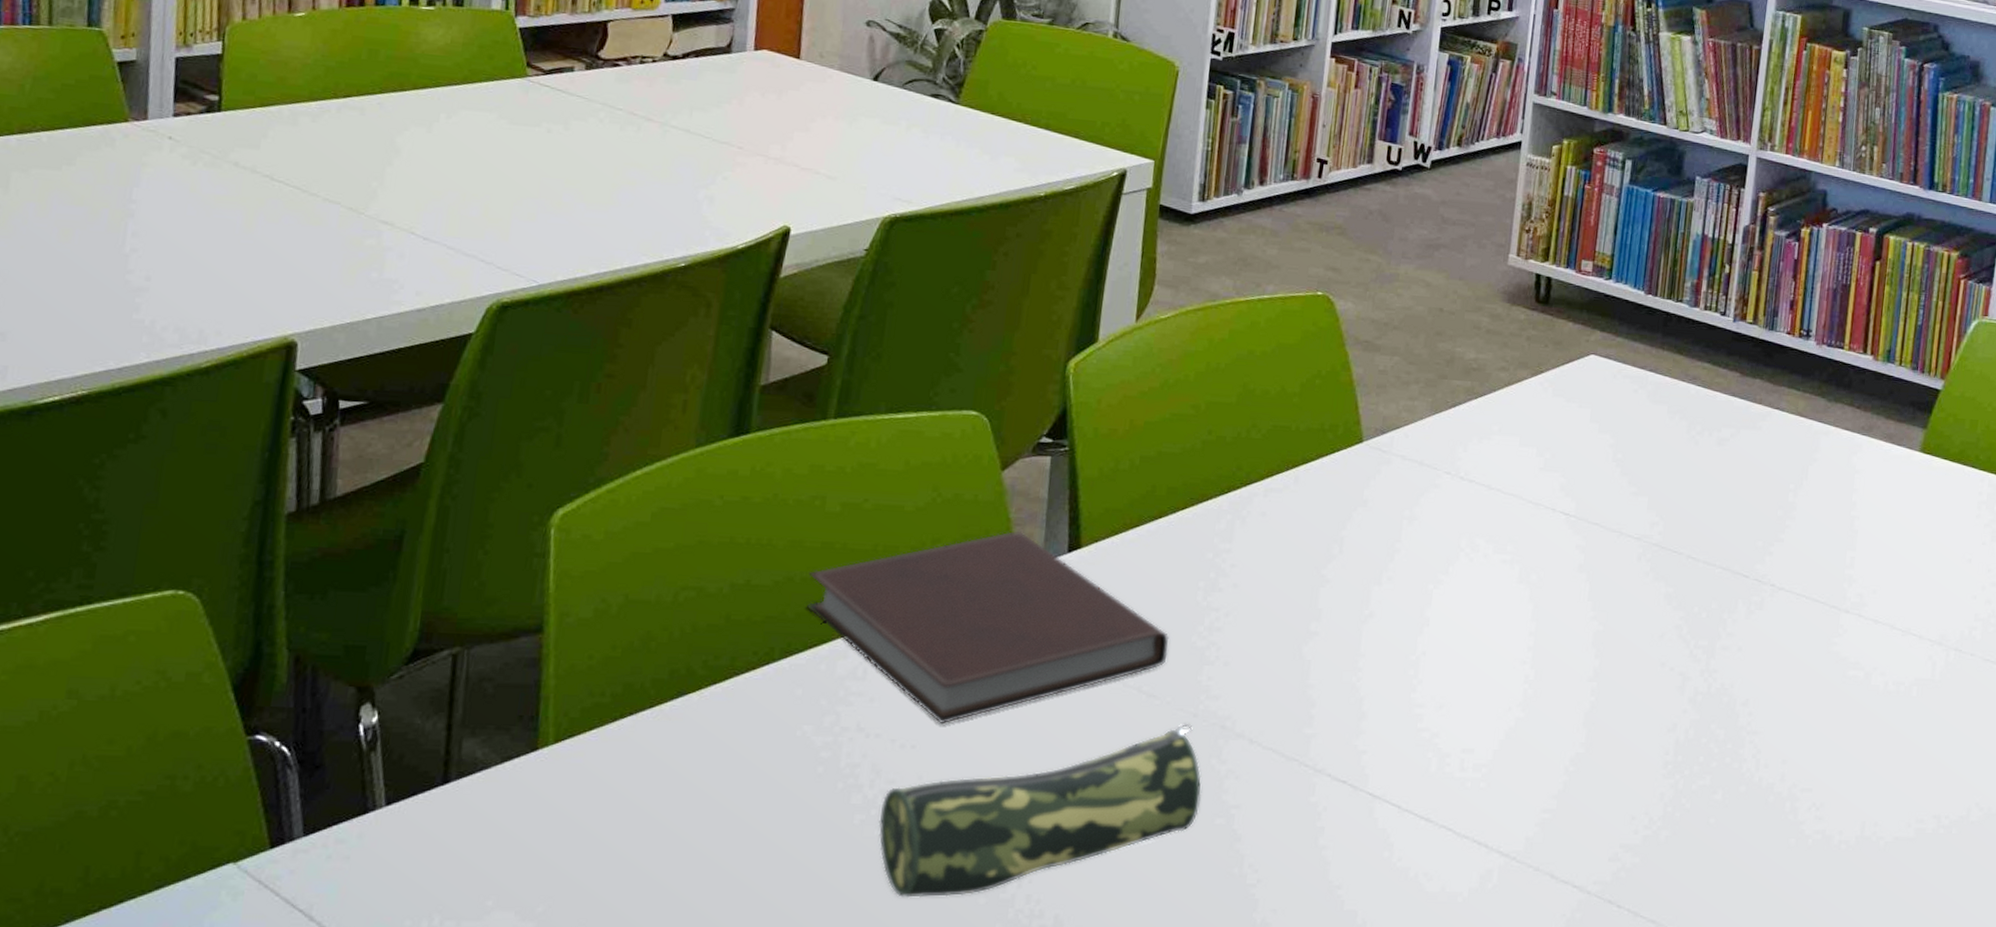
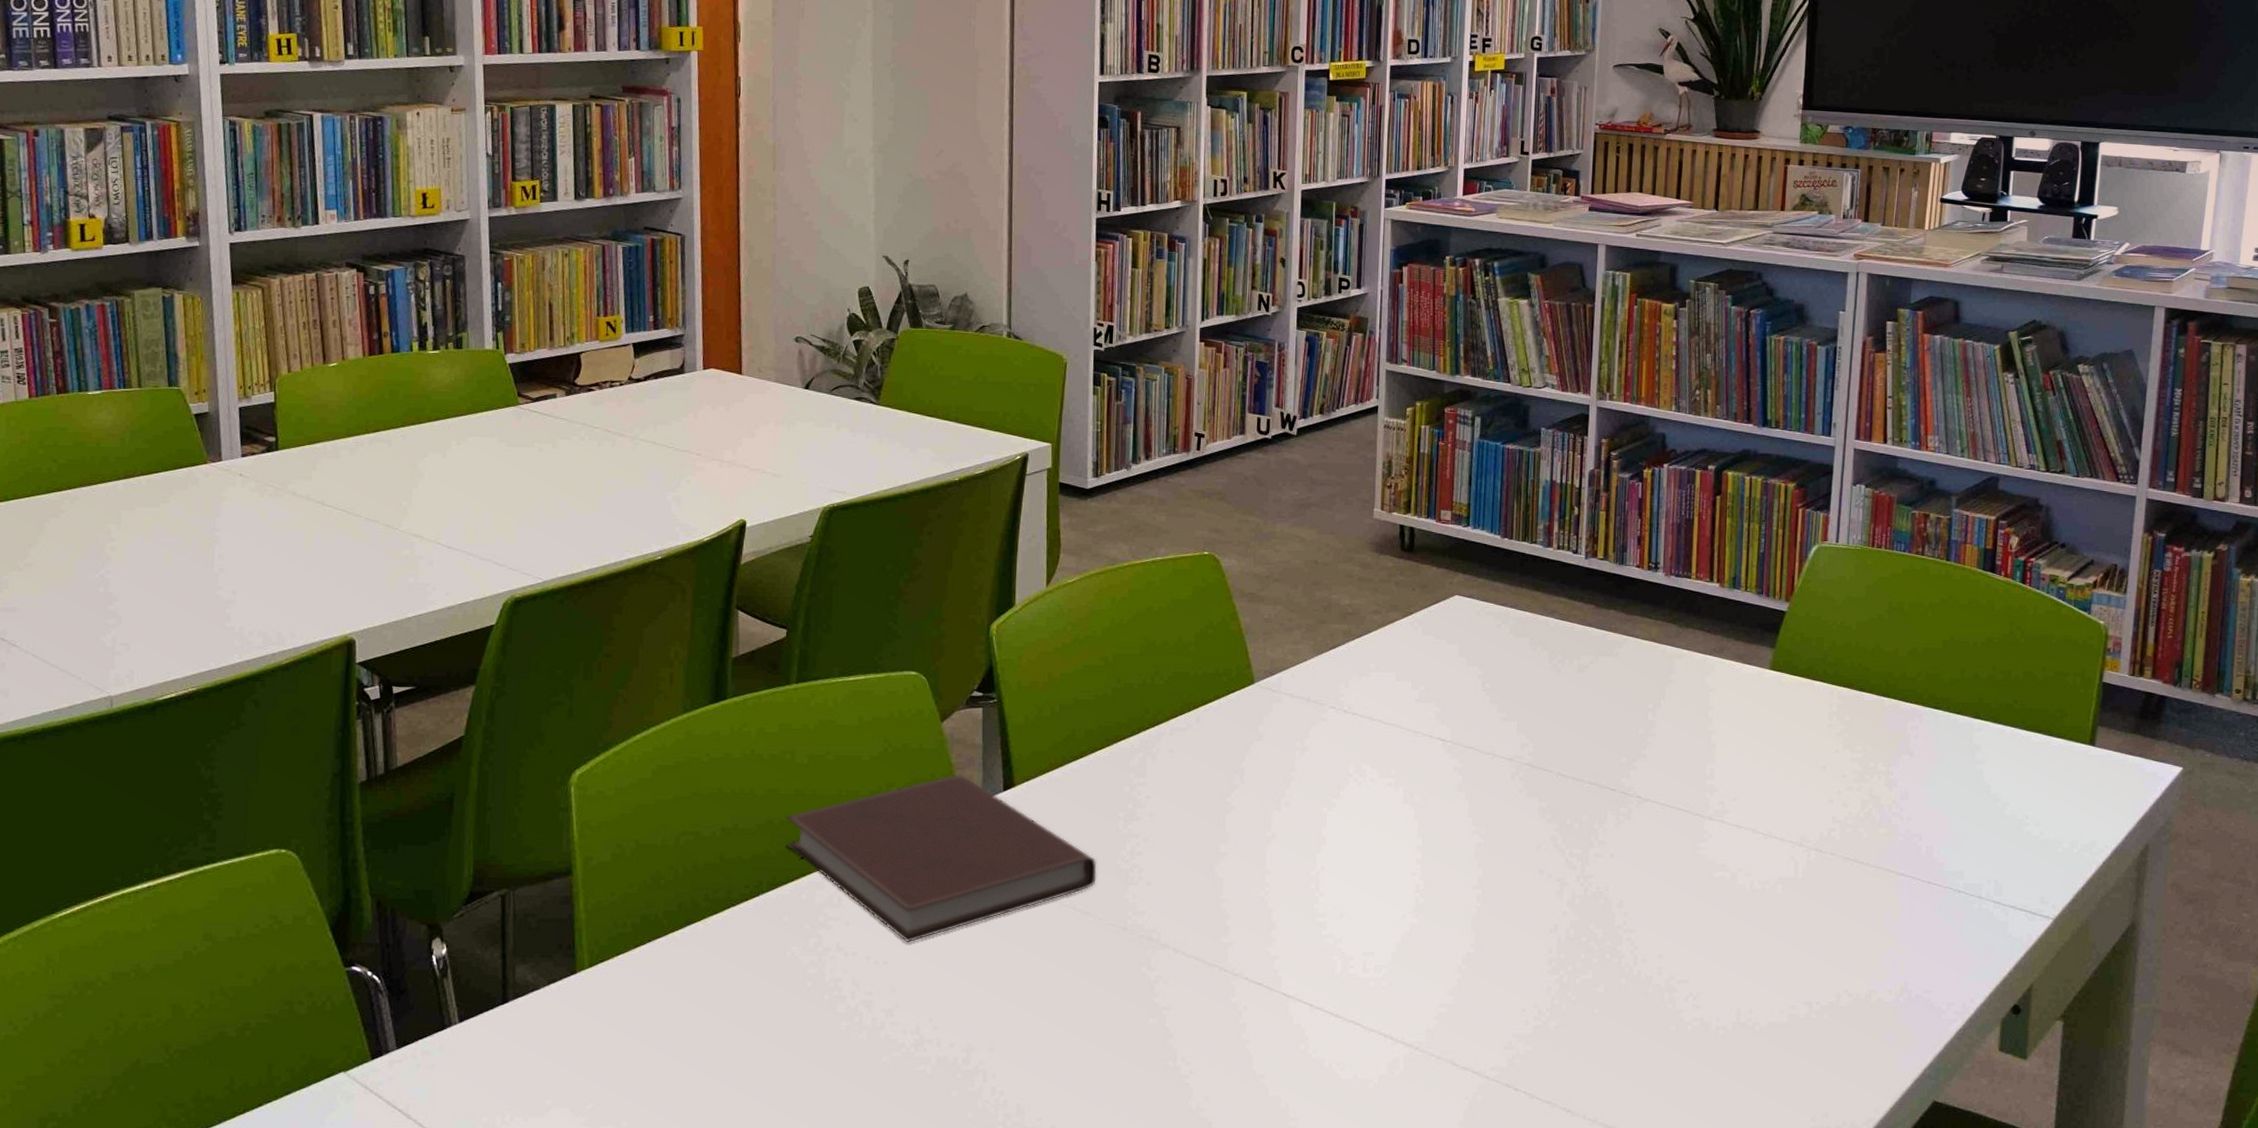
pencil case: present [878,723,1202,898] -> none [861,936,1135,1092]

